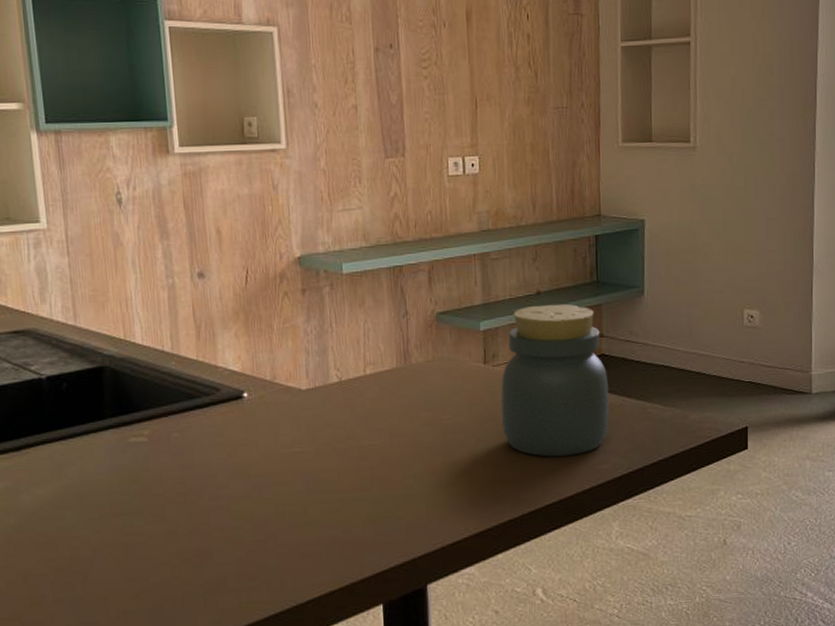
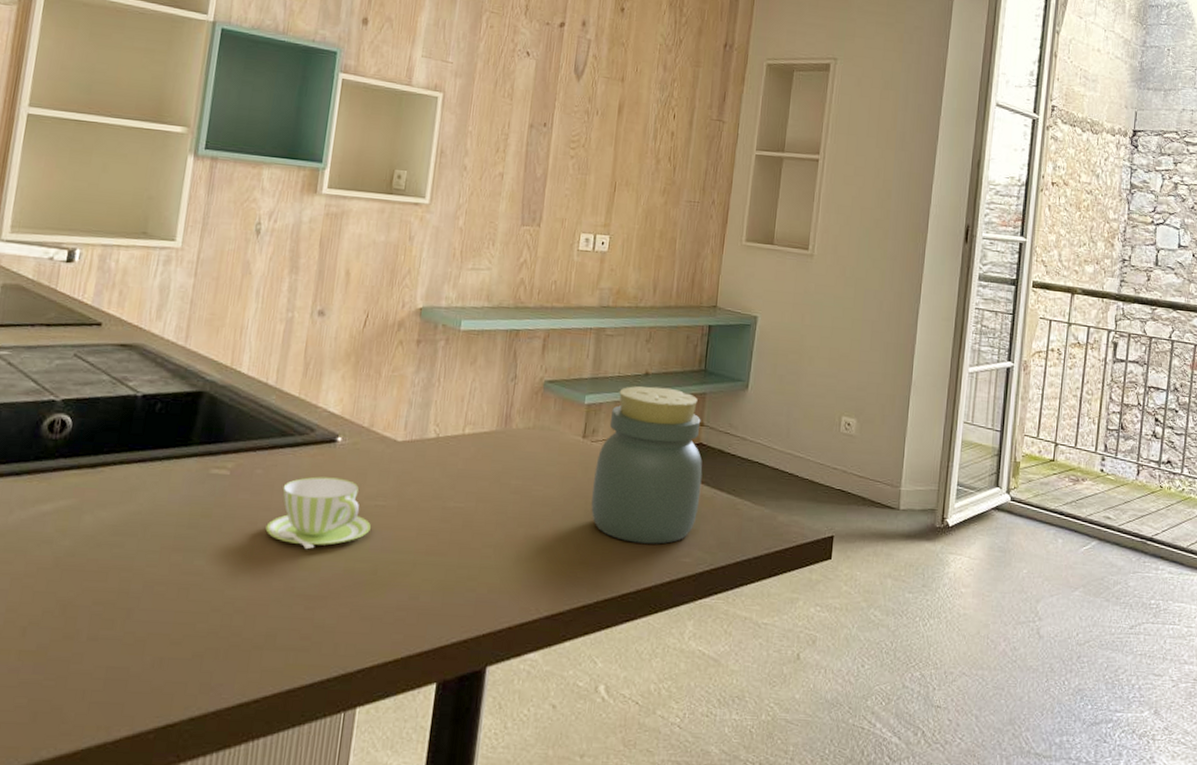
cup: none [193,431,293,501] -> present [265,476,371,550]

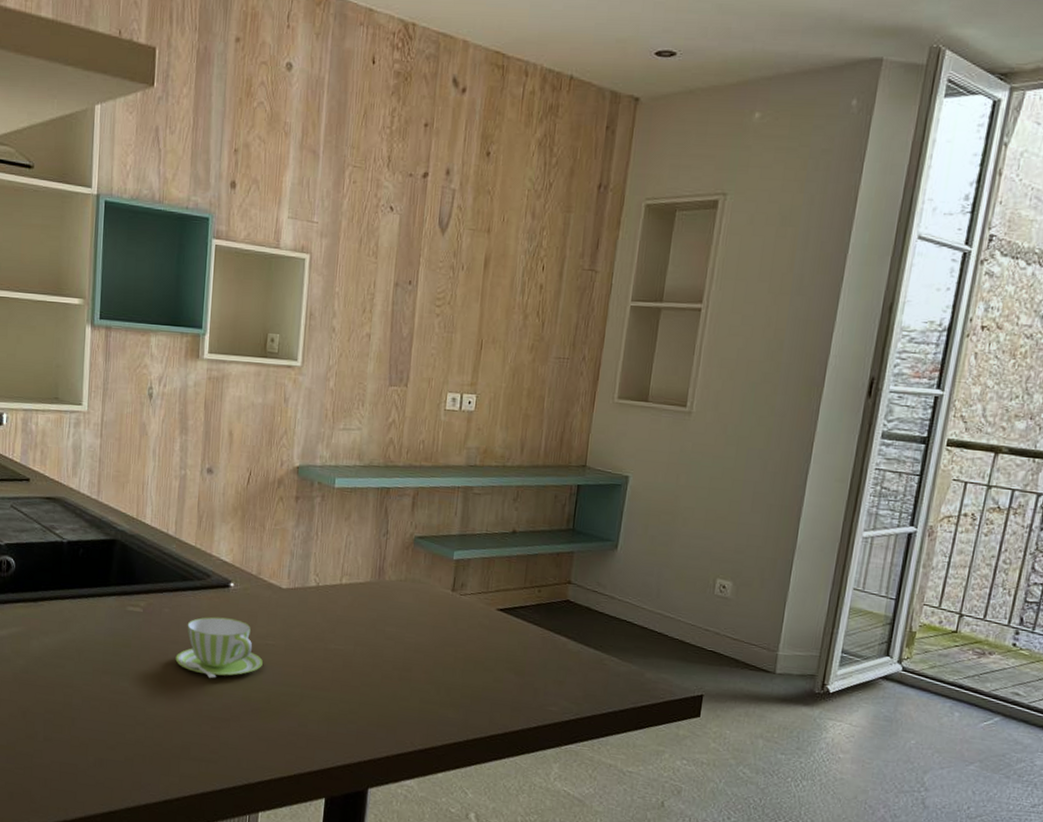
jar: present [591,386,703,544] -> none [460,543,570,693]

